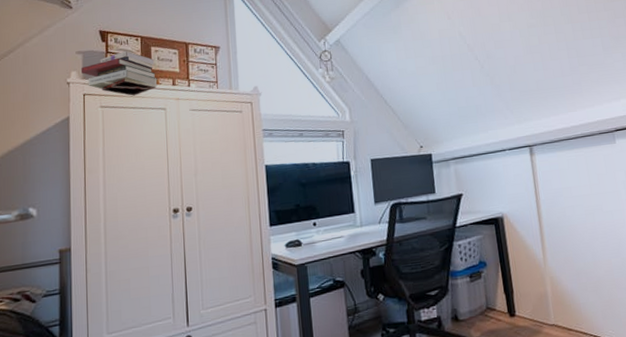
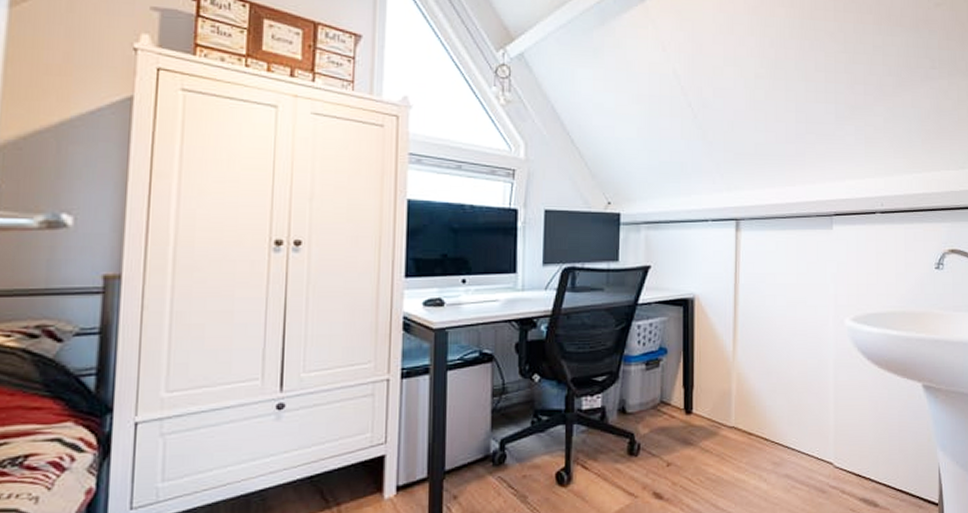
books: present [81,50,158,96] -> none [157,17,269,82]

